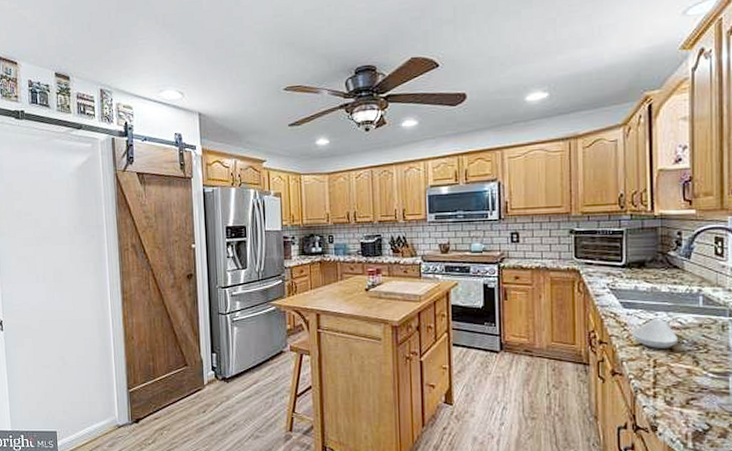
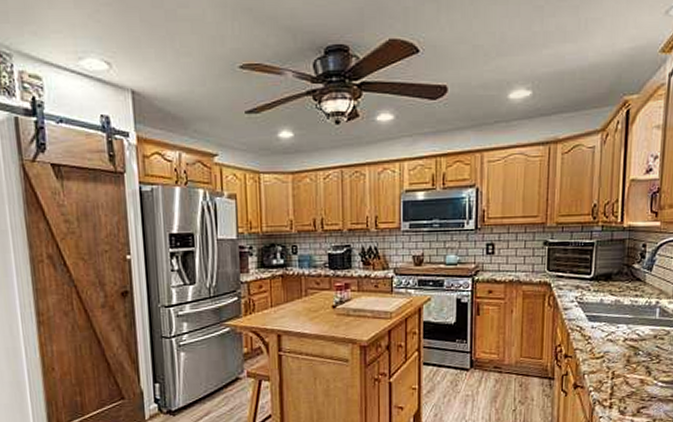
spoon rest: present [631,319,679,348] -> none [594,331,636,360]

